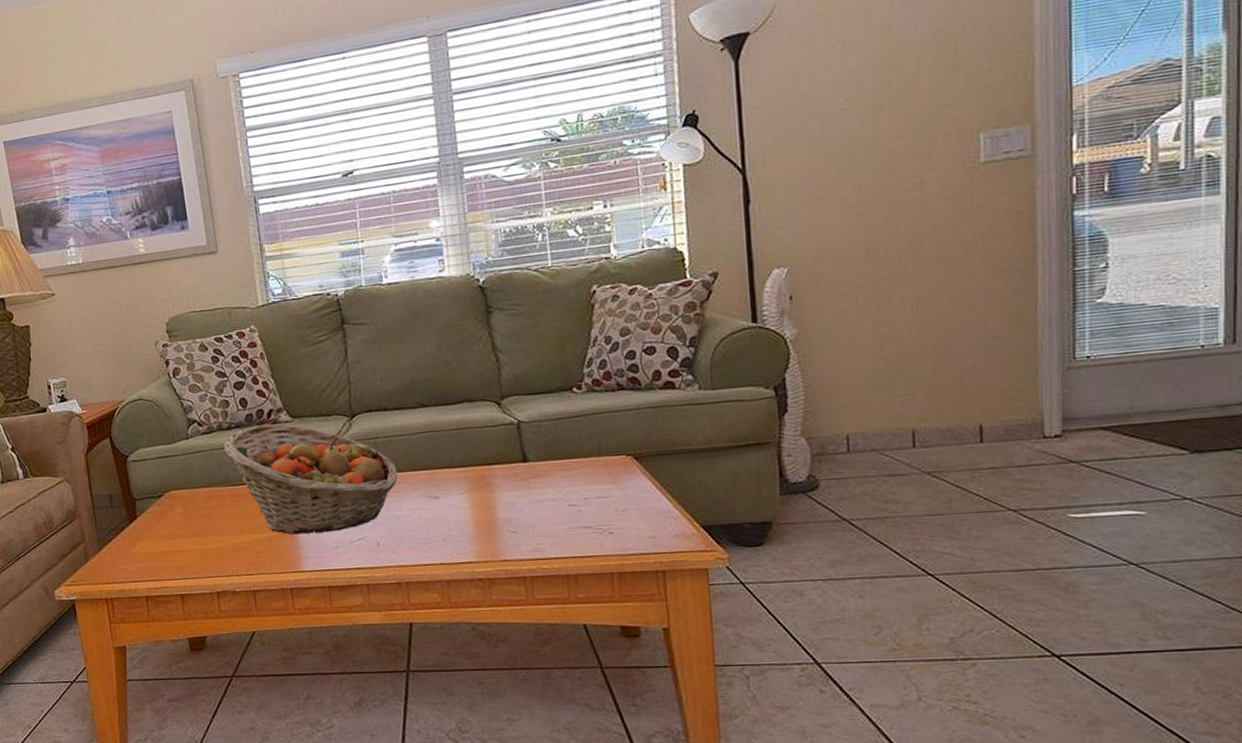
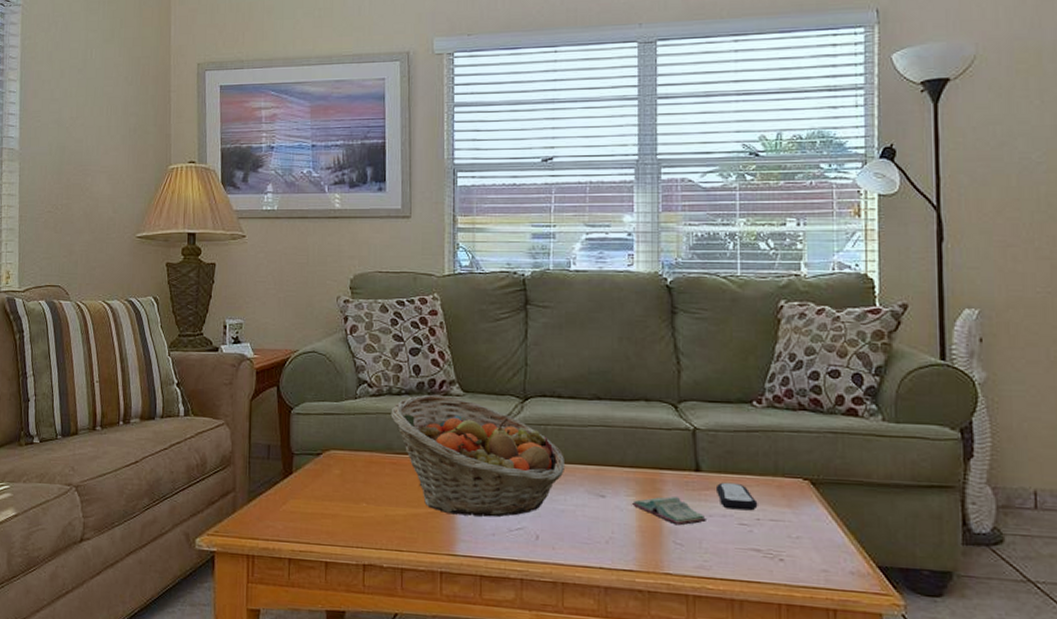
book: none [465,489,538,515] -> present [632,497,708,526]
remote control: none [543,467,585,493] -> present [715,482,758,511]

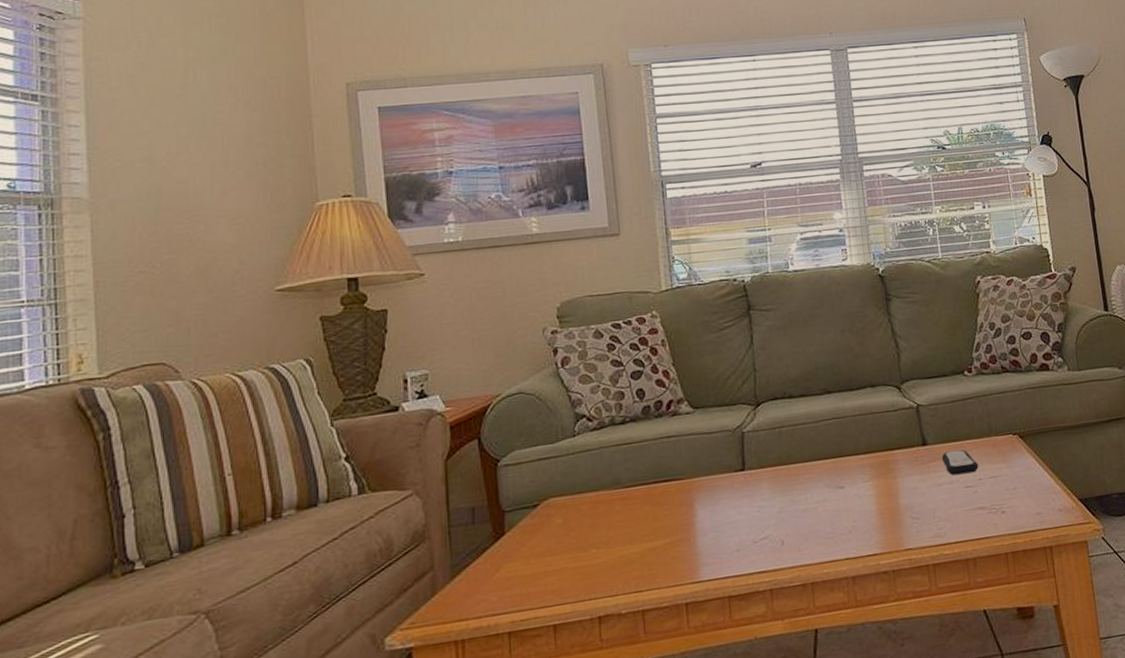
fruit basket: present [391,394,566,517] -> none [615,416,804,540]
book: present [632,497,708,526] -> none [870,473,938,501]

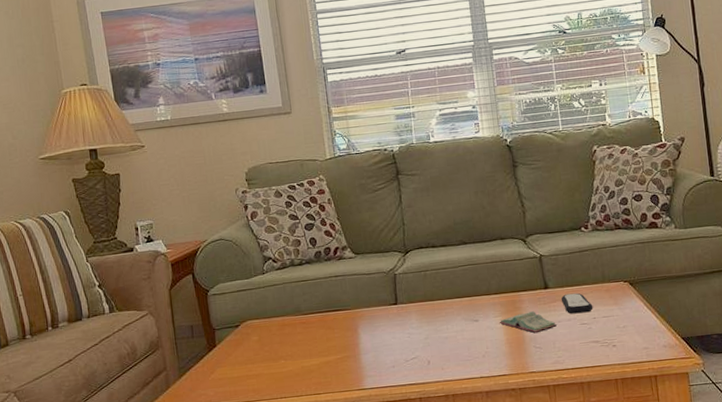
book: none [870,473,938,501] -> present [500,311,558,334]

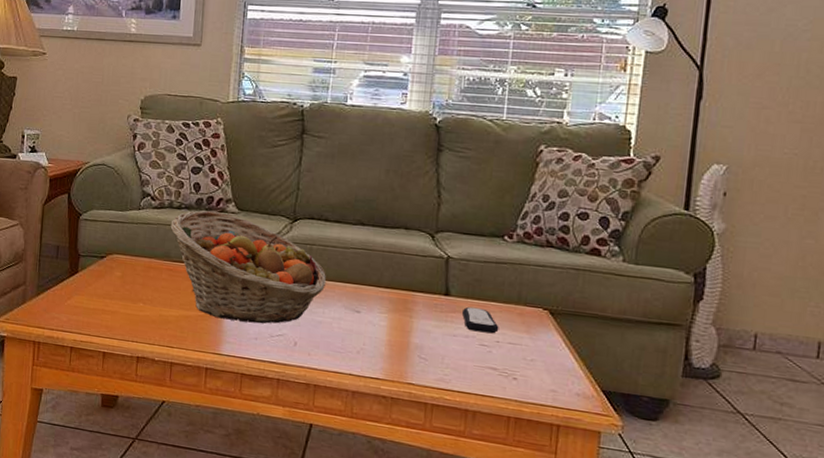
fruit basket: none [295,260,445,357] -> present [170,210,327,324]
book: present [500,311,558,334] -> none [384,316,452,343]

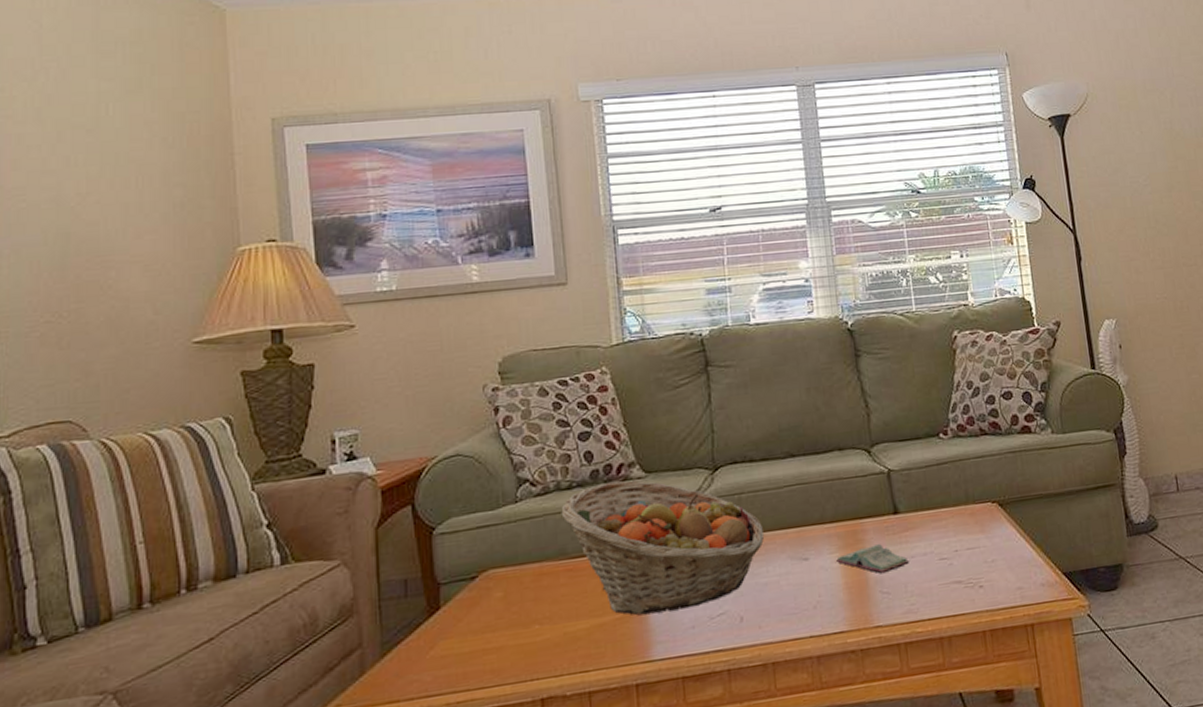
book: none [384,316,452,343] -> present [836,544,910,574]
remote control: present [461,306,499,334] -> none [914,518,955,547]

